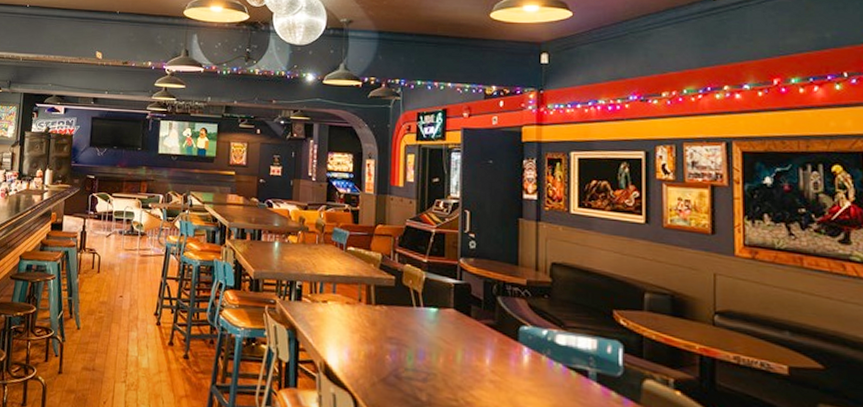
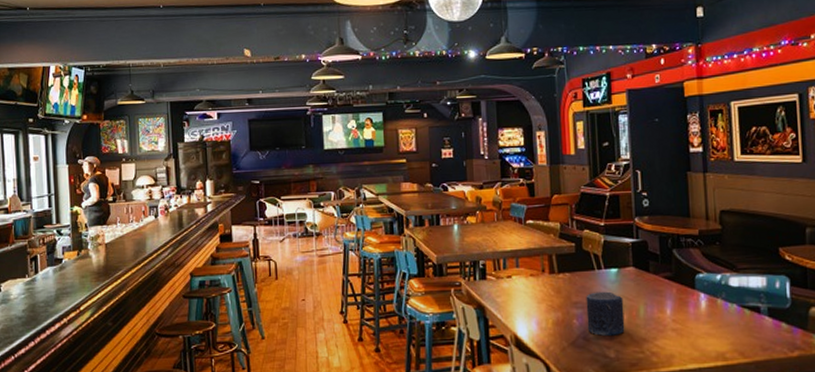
candle: none [400,329,441,378] -> present [586,291,625,336]

